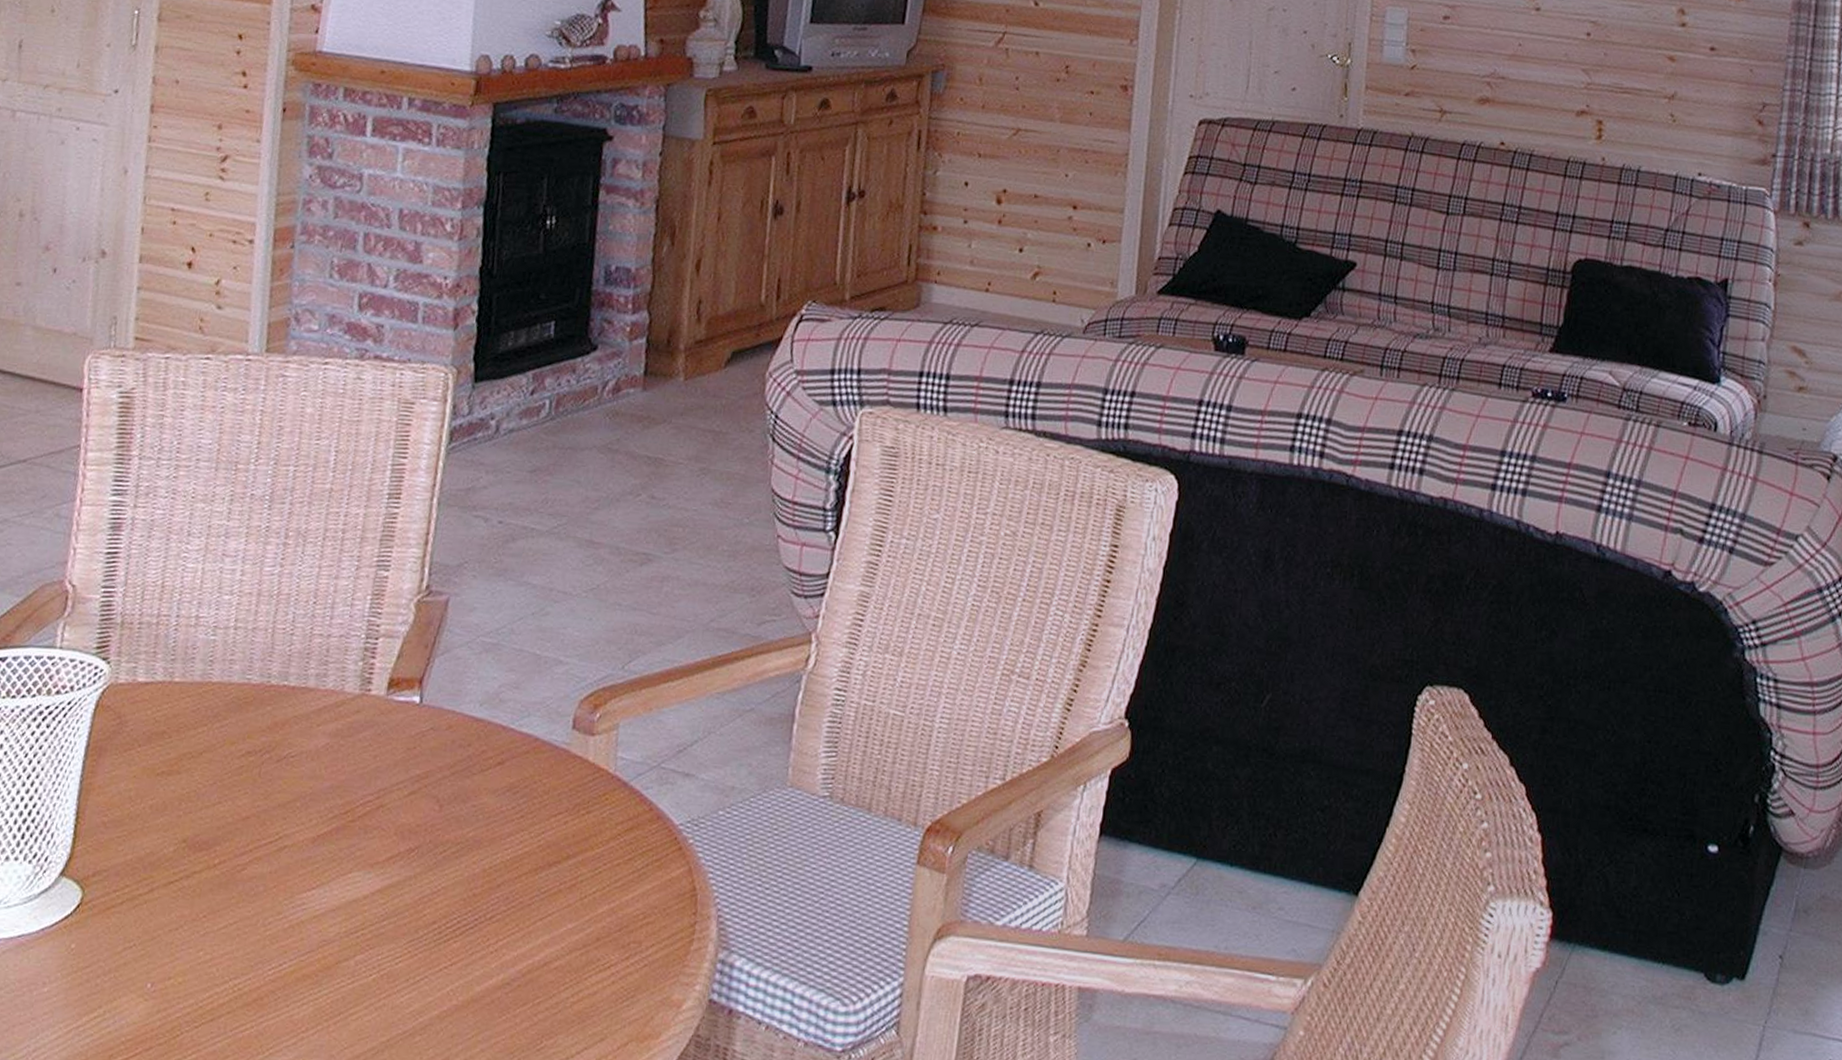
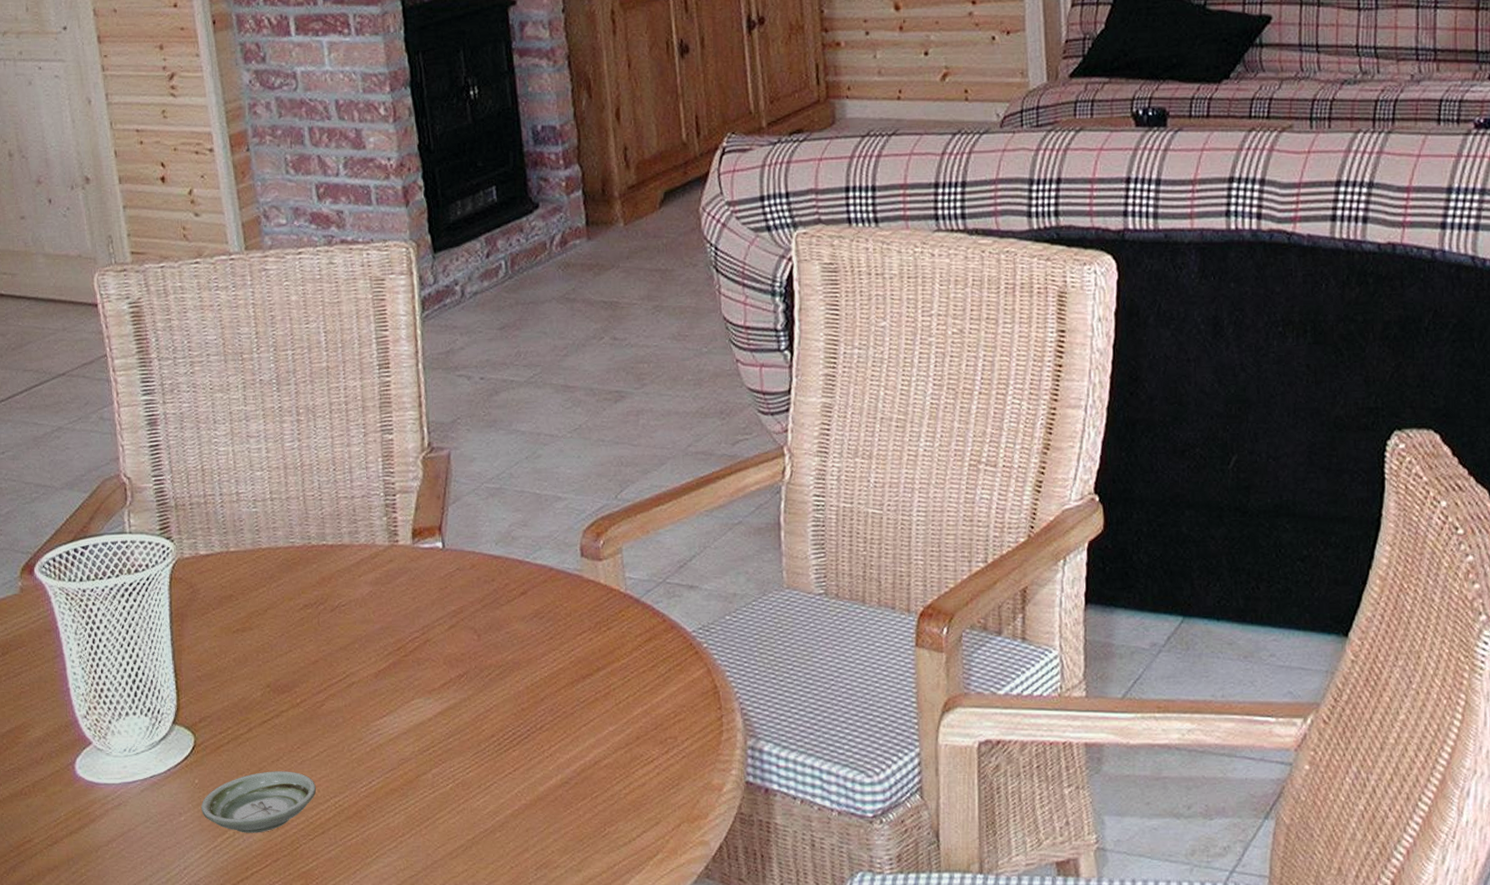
saucer: none [70,941,216,1015] -> present [201,771,316,833]

